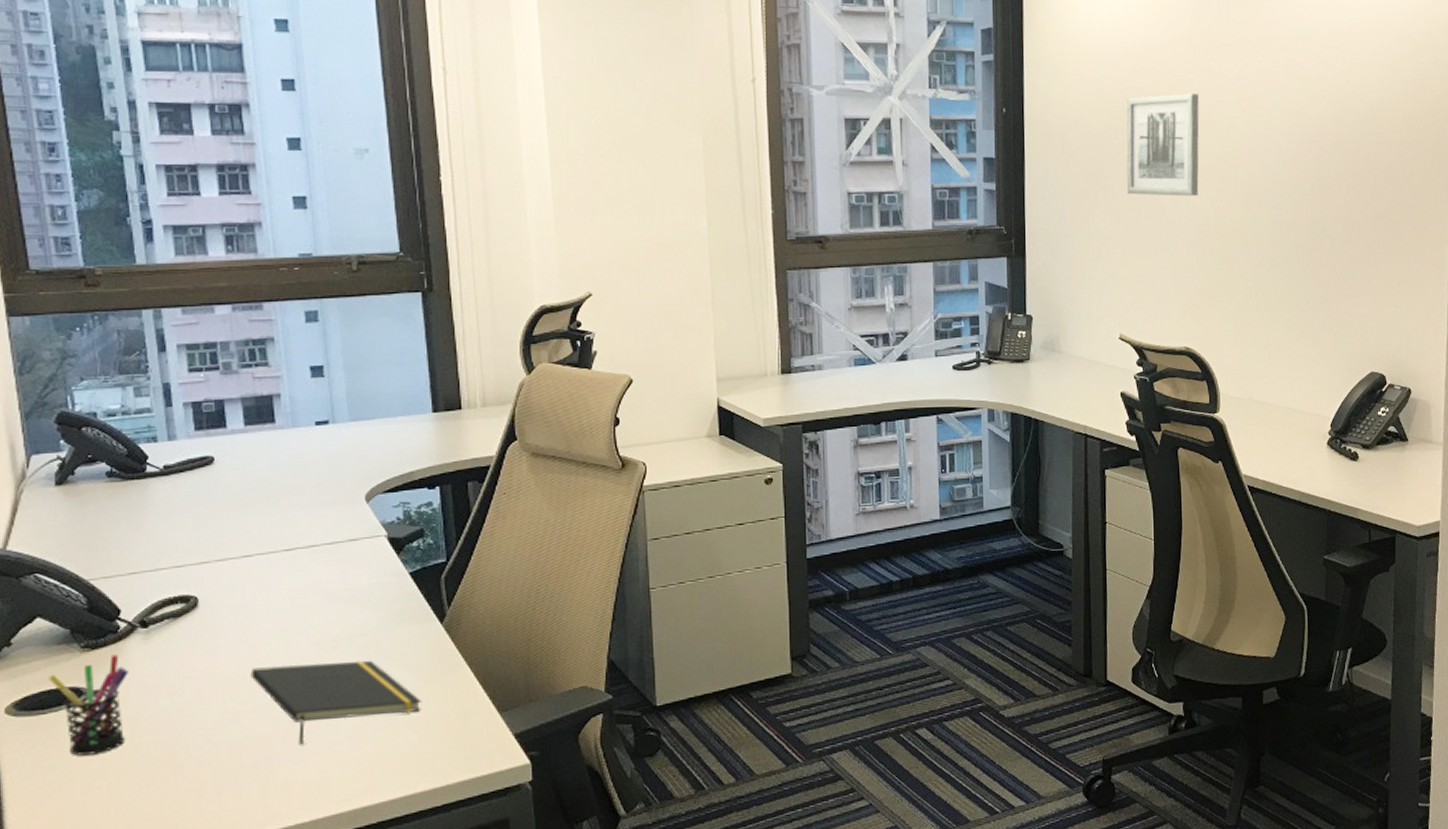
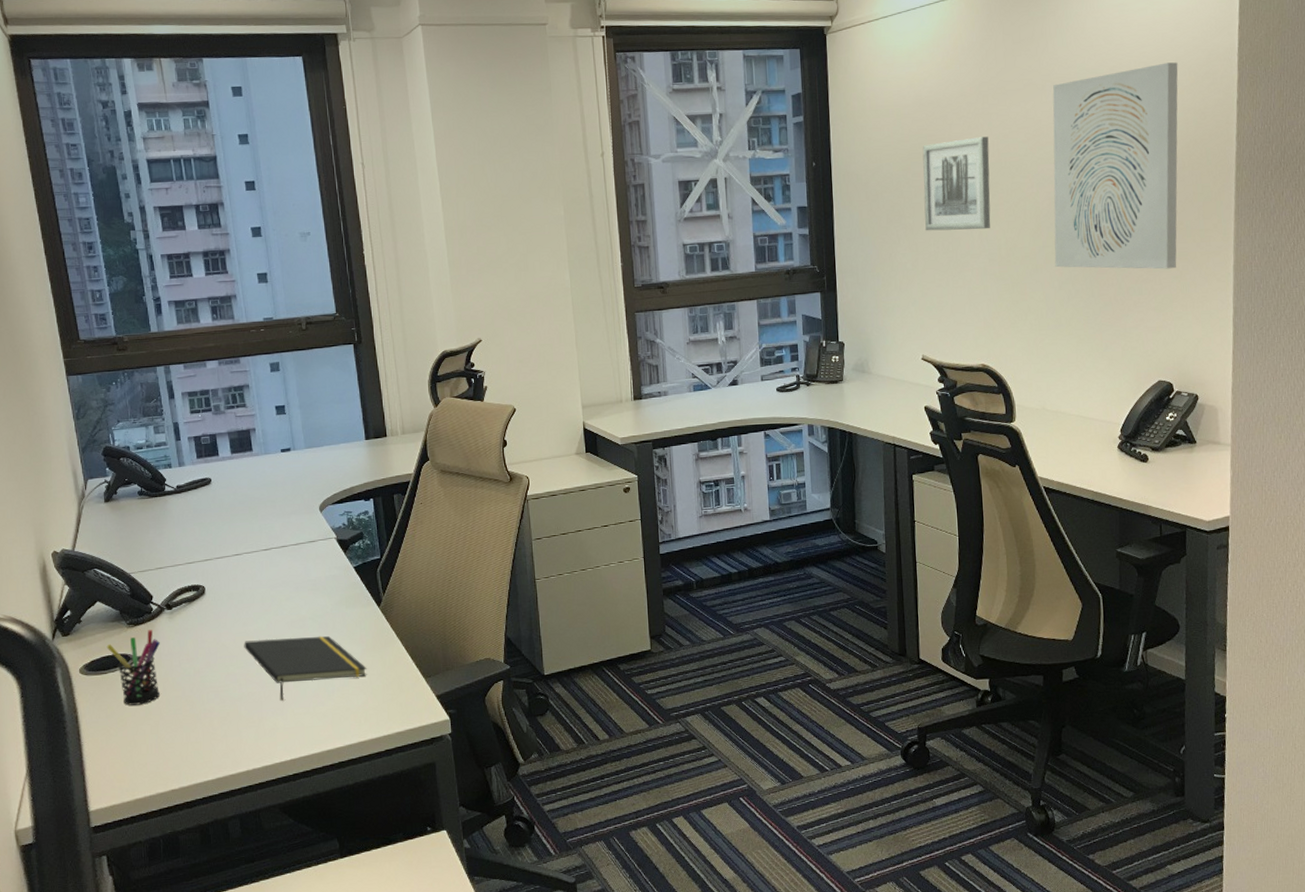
wall art: none [1266,29,1399,251] -> present [1052,62,1178,269]

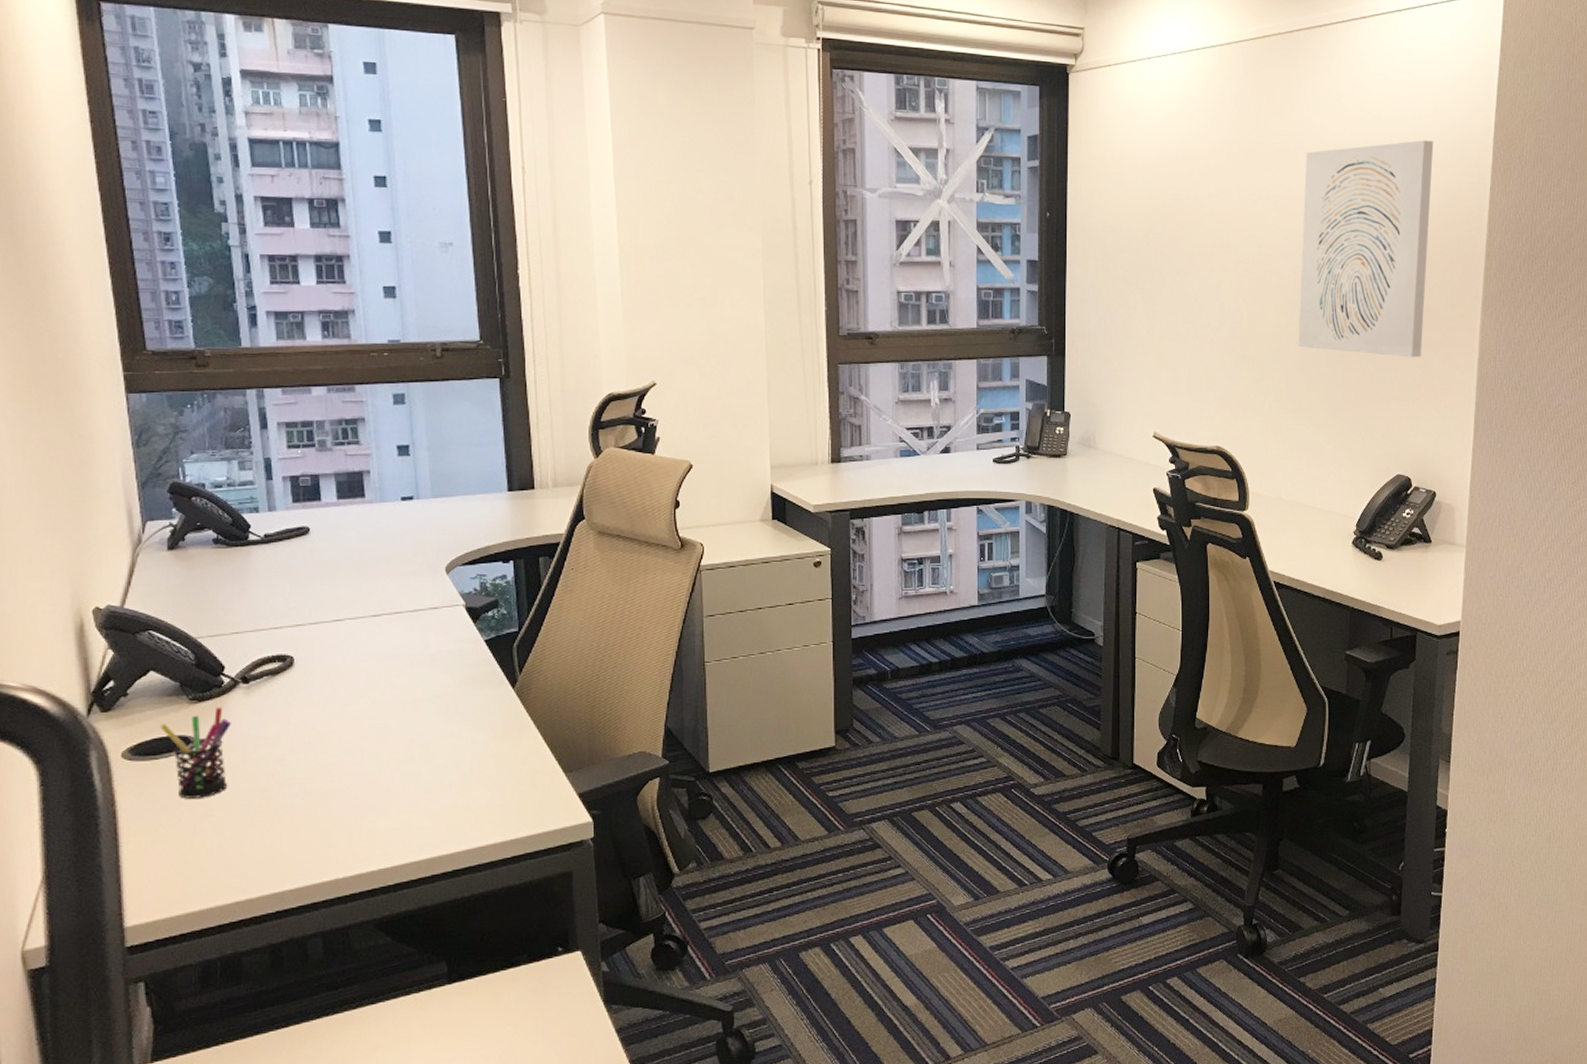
notepad: present [244,636,367,701] -> none [340,720,494,796]
wall art: present [922,137,991,231] -> none [1165,201,1236,301]

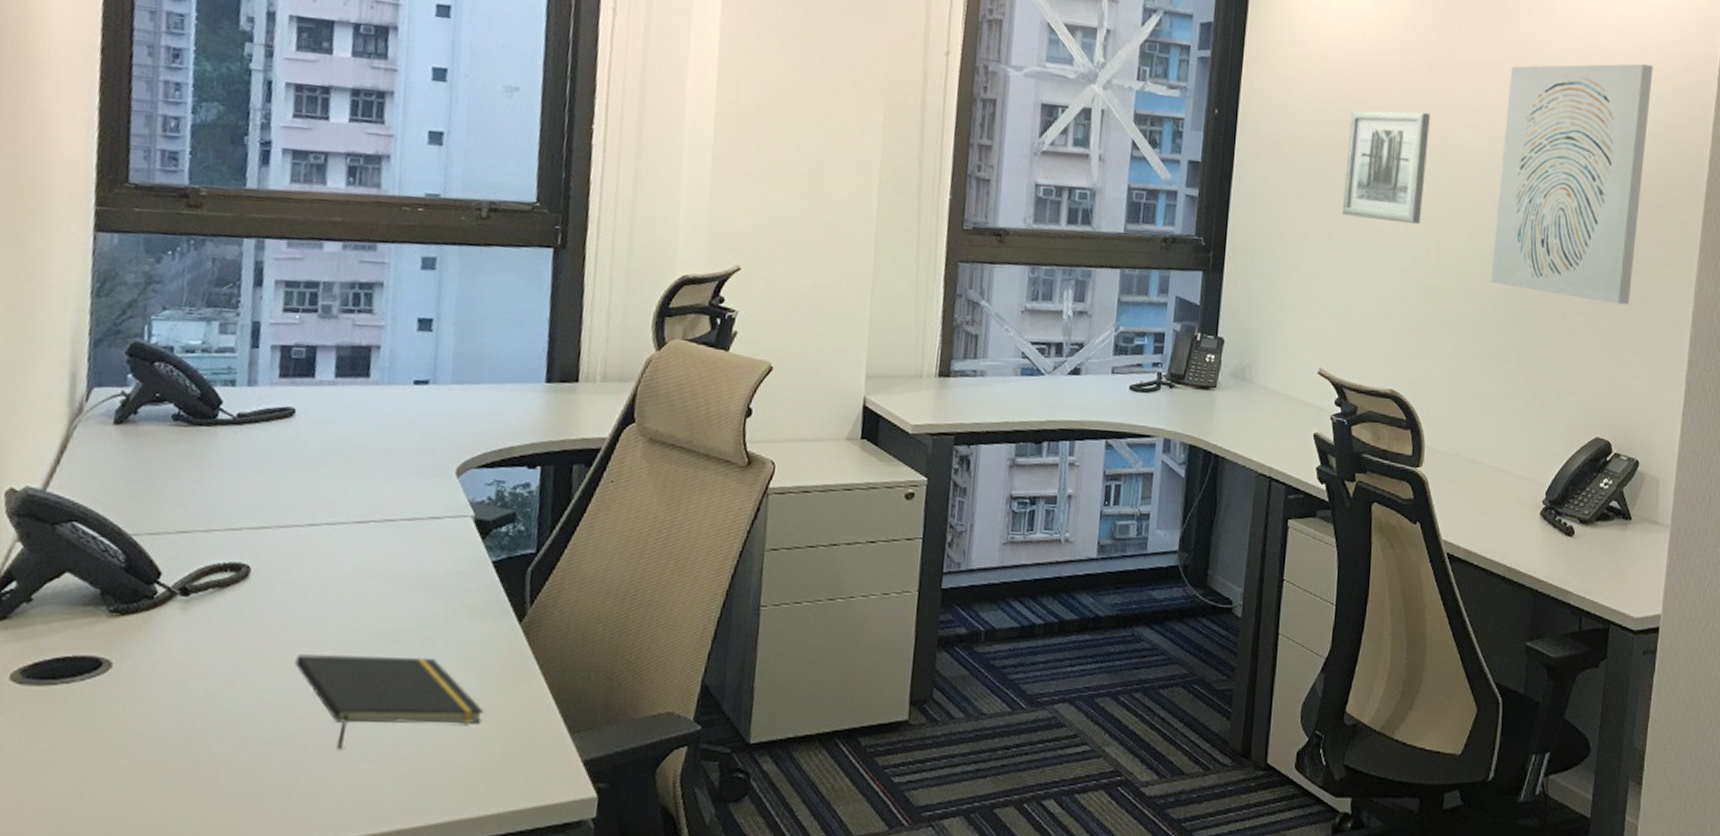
pen holder: present [159,707,231,799] -> none [65,623,158,738]
notepad: none [340,720,494,796] -> present [294,654,484,749]
wall art: none [1165,201,1236,301] -> present [1342,110,1430,225]

